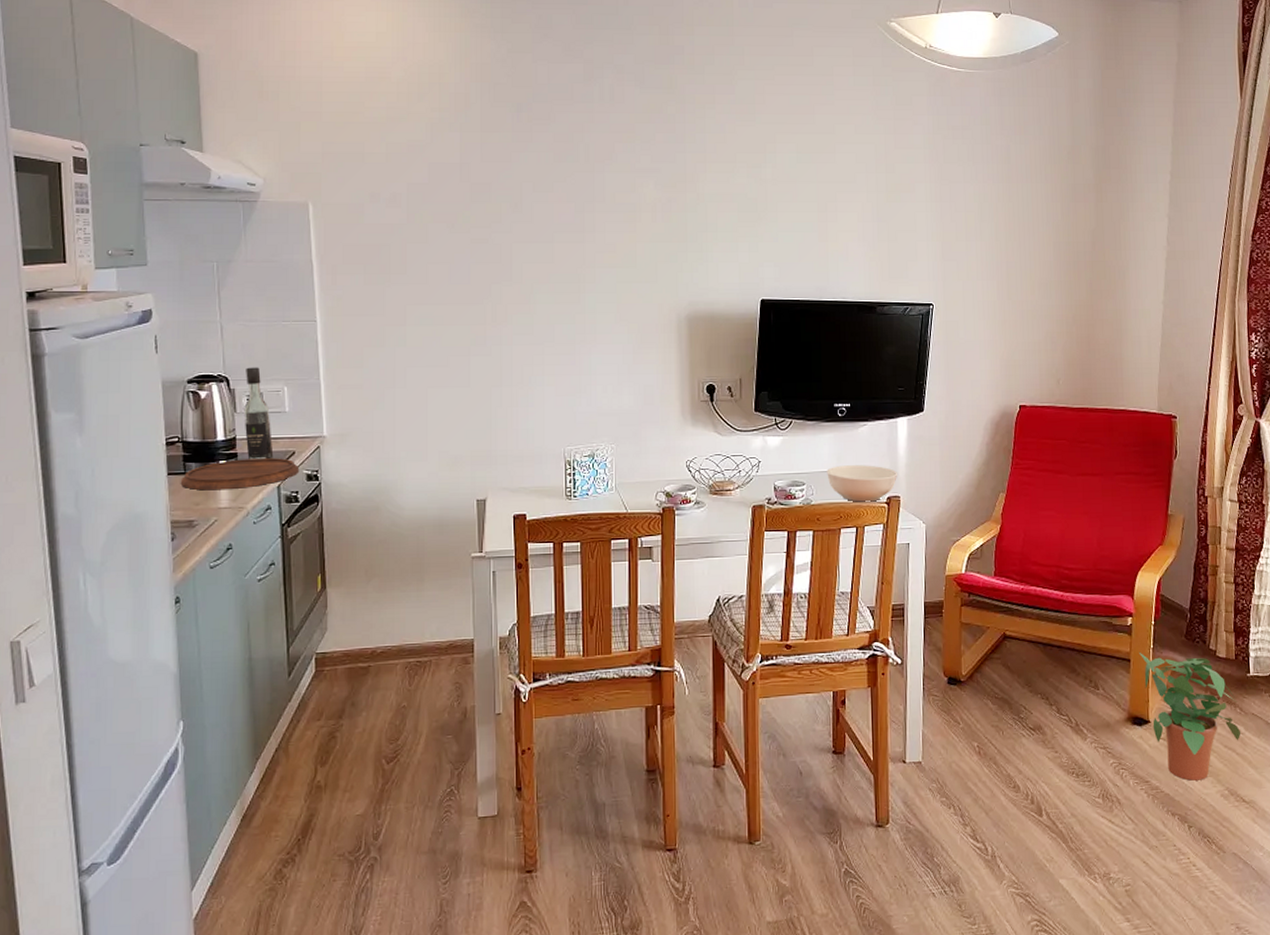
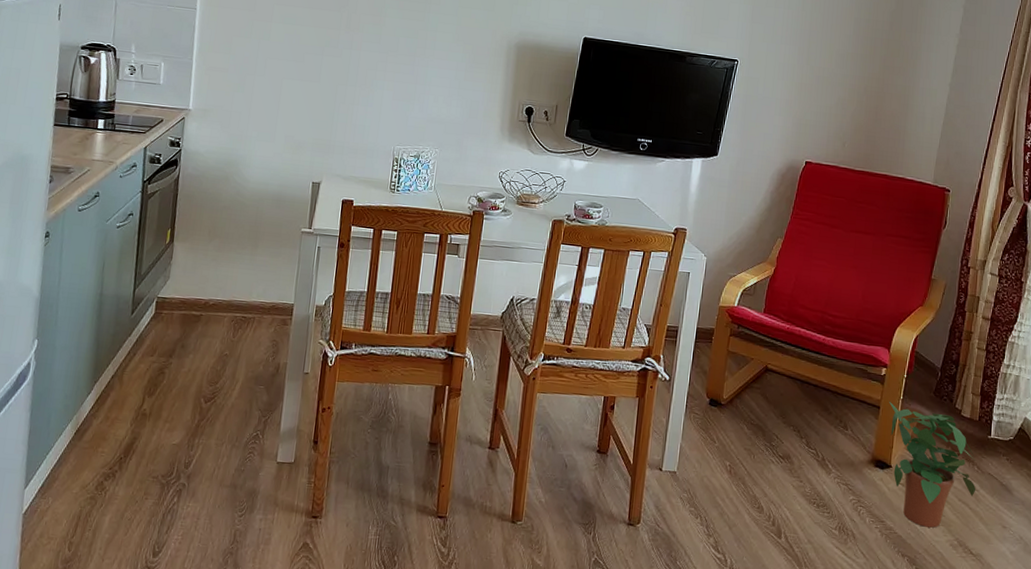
cutting board: present [181,458,300,491] -> none [64,120,165,146]
bottle: present [244,367,274,460] -> none [122,41,147,124]
bowl: present [827,465,897,502] -> none [623,194,687,231]

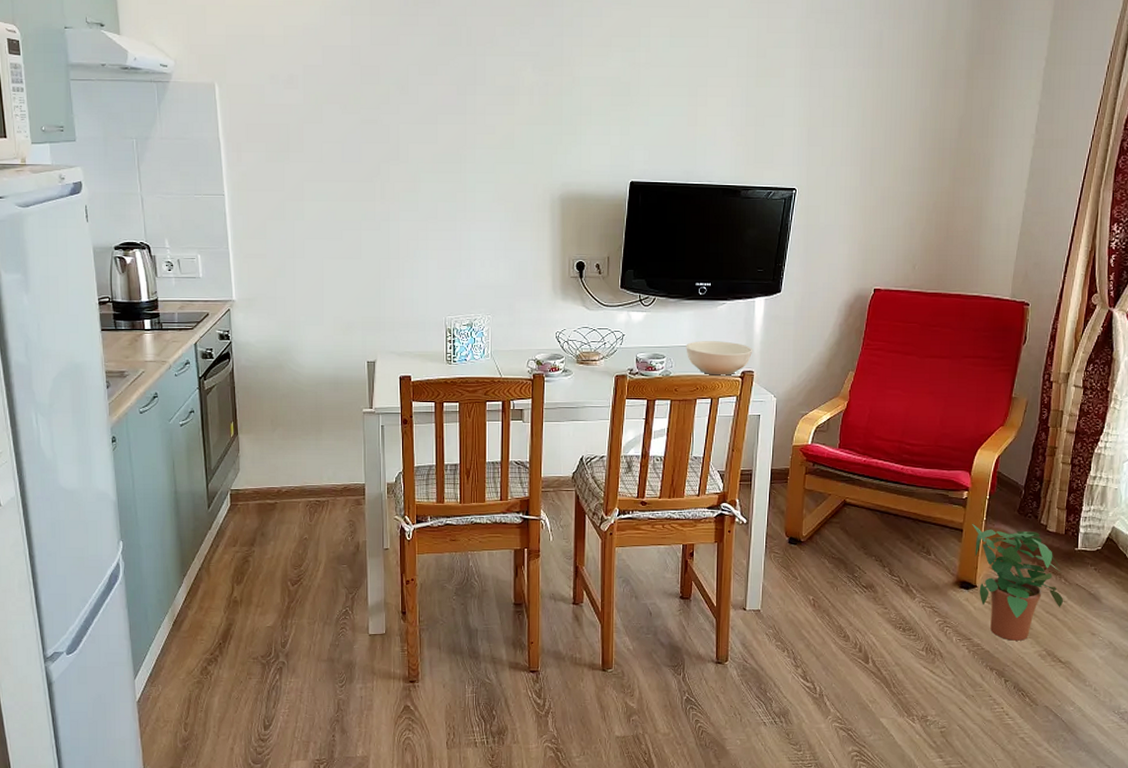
bowl: none [623,194,687,231] -> present [686,341,752,375]

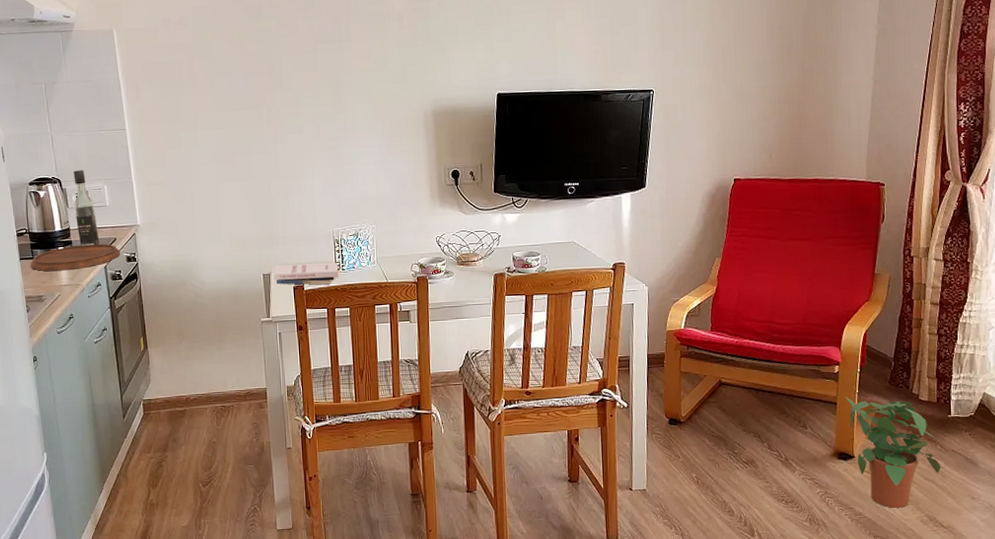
cutting board: none [113,318,213,346] -> present [31,244,121,272]
bottle: none [164,236,190,320] -> present [73,170,100,246]
books: none [380,352,452,376] -> present [274,262,341,285]
bowl: present [686,341,752,375] -> none [559,236,622,269]

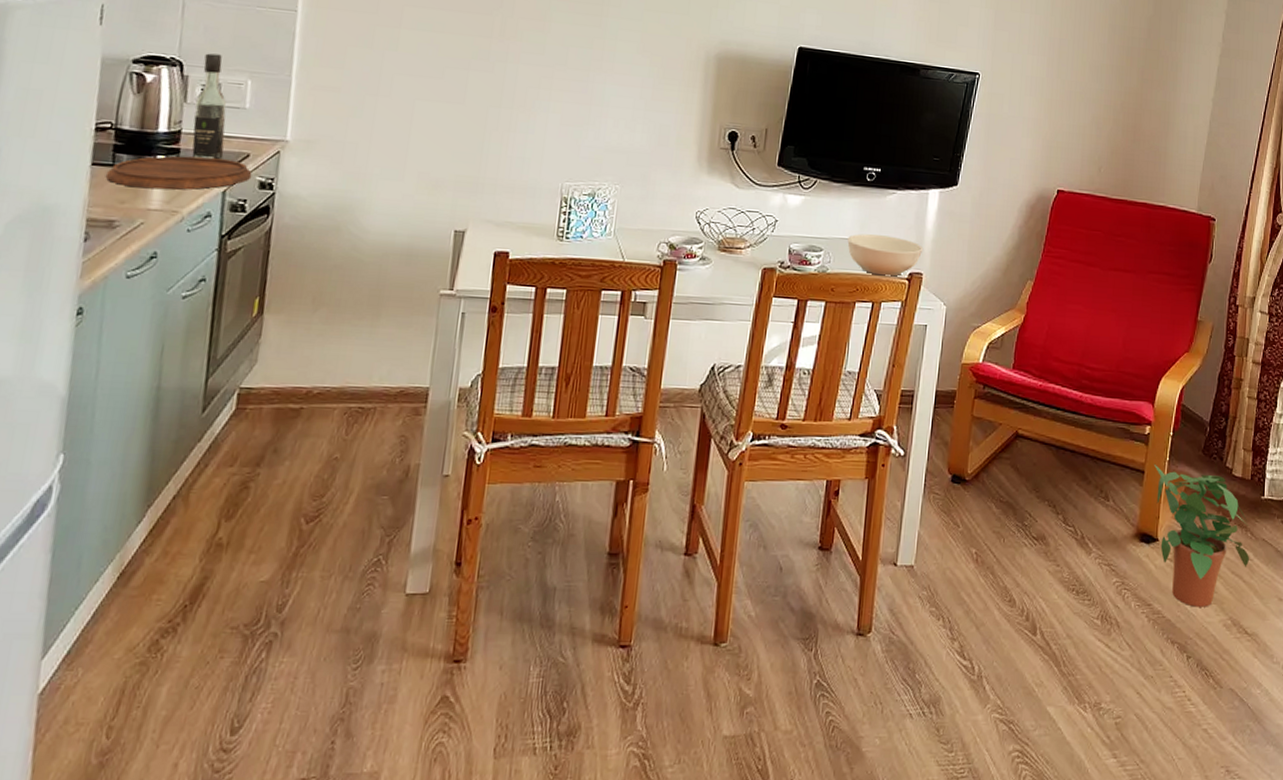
books: present [274,262,341,285] -> none [470,220,564,255]
bowl: none [559,236,622,269] -> present [847,234,922,277]

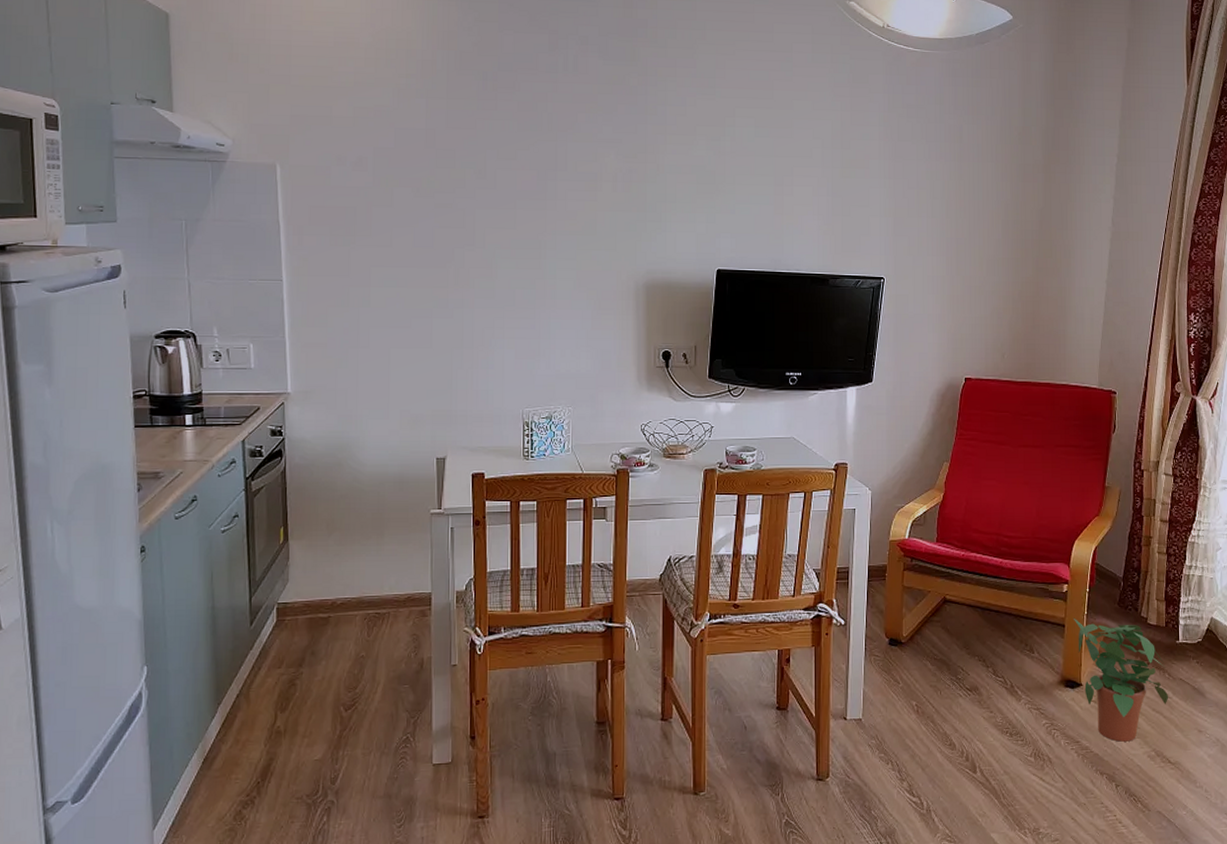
cutting board: present [106,156,252,190] -> none [148,413,264,443]
bottle: present [192,53,227,161] -> none [210,324,239,415]
bowl: present [847,234,922,277] -> none [777,432,845,468]

